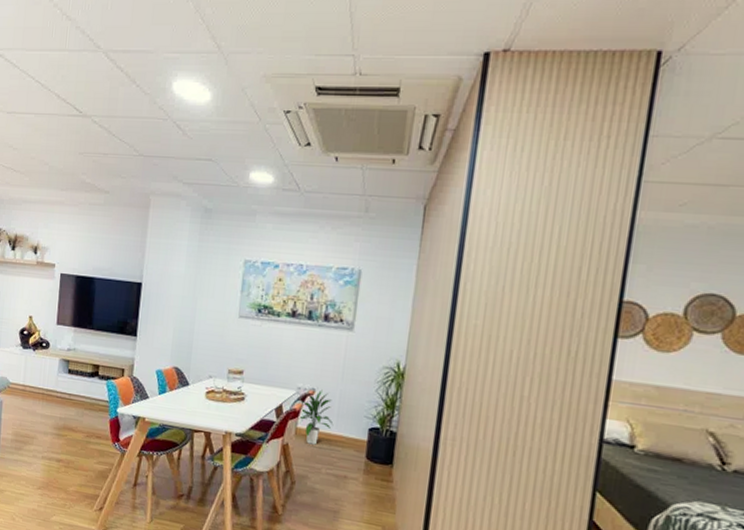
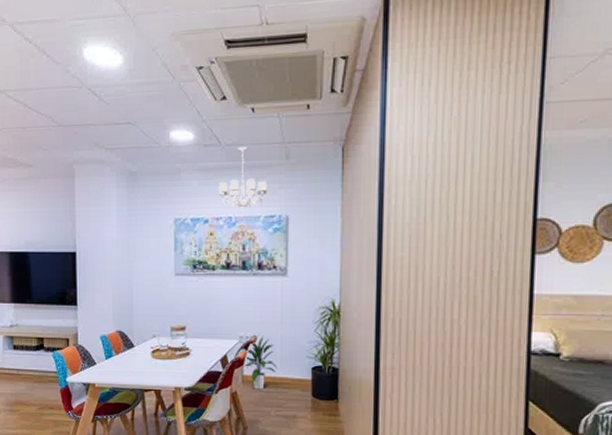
chandelier: none [291,195,344,263] -> present [217,147,268,214]

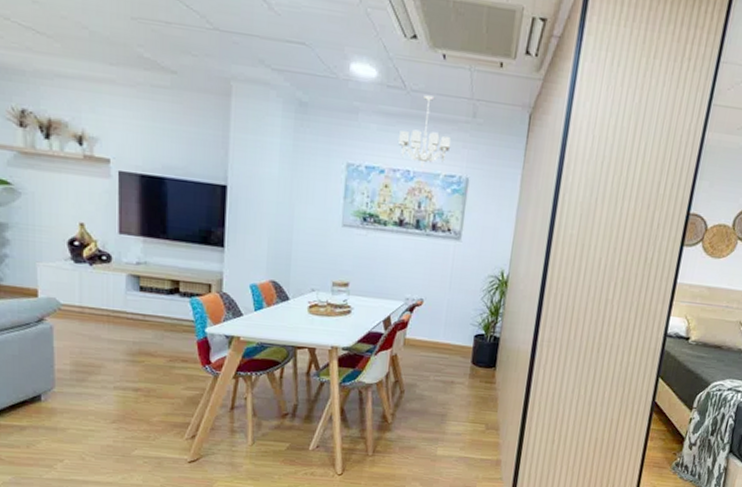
indoor plant: present [242,336,278,390] -> none [405,299,441,354]

